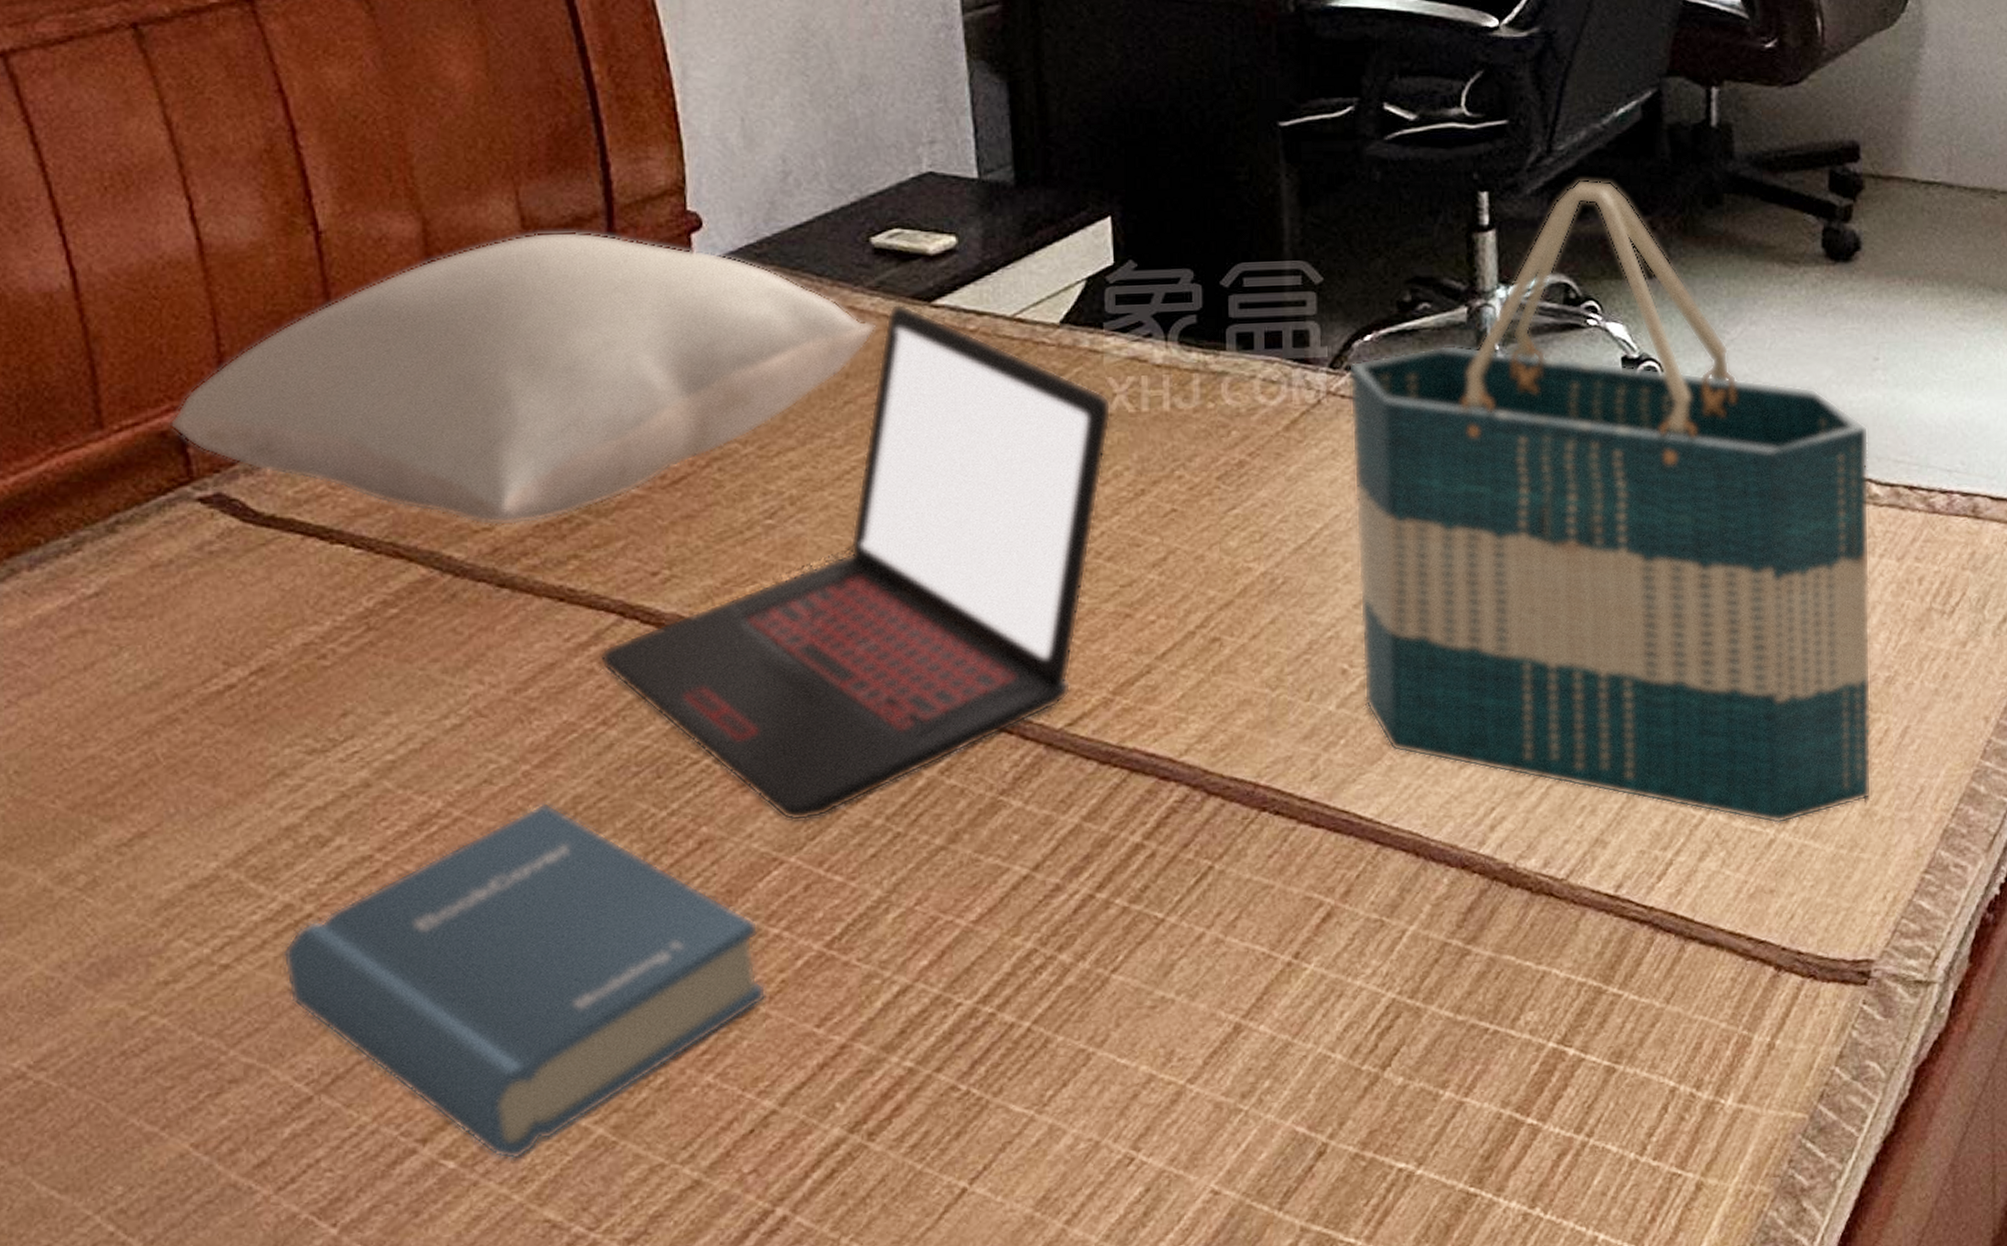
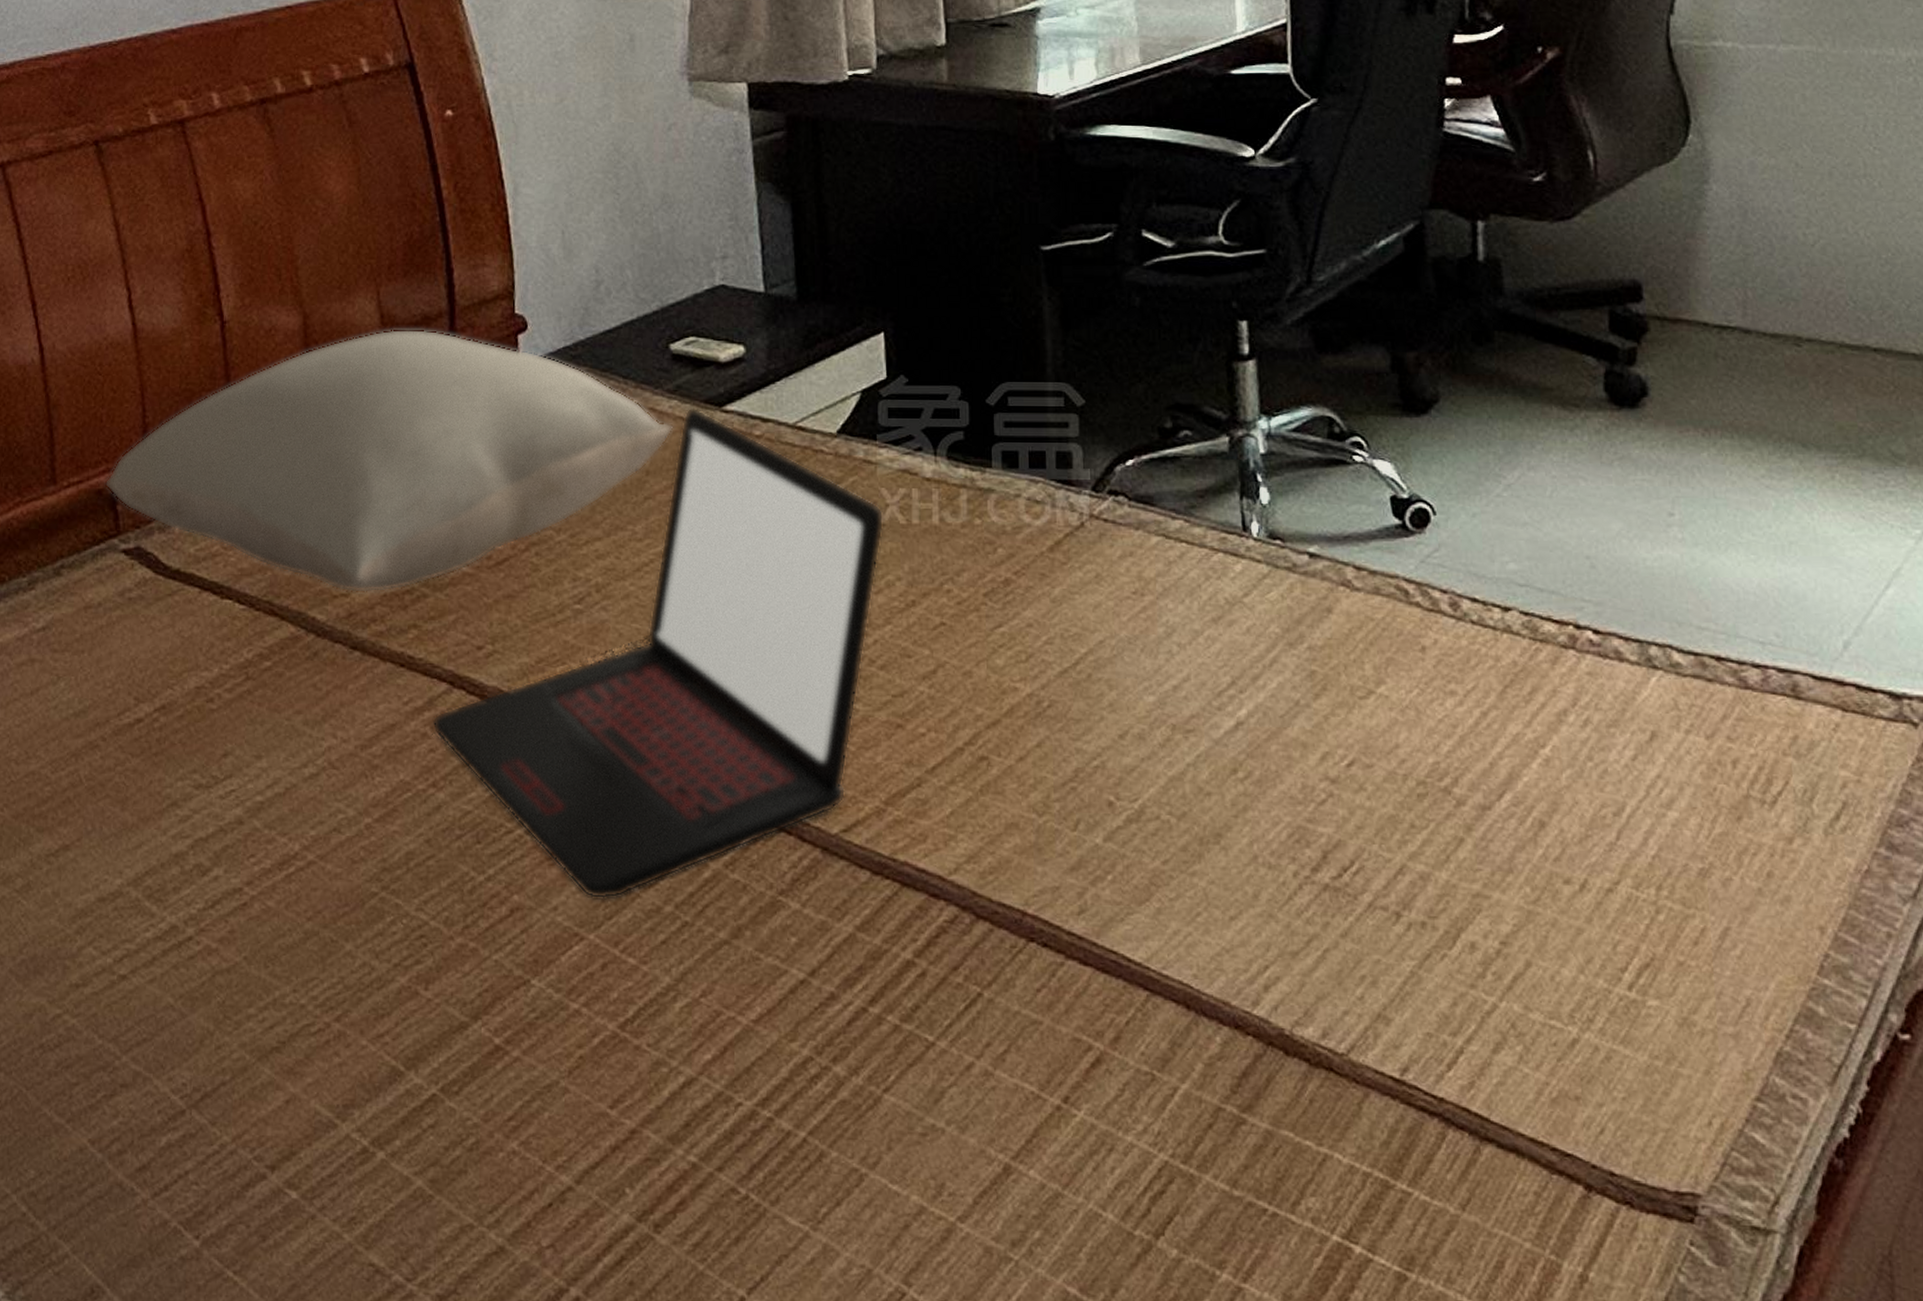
hardback book: present [283,803,767,1161] -> none [168,856,566,1200]
tote bag: present [1348,179,1872,824] -> none [1110,311,1689,1023]

